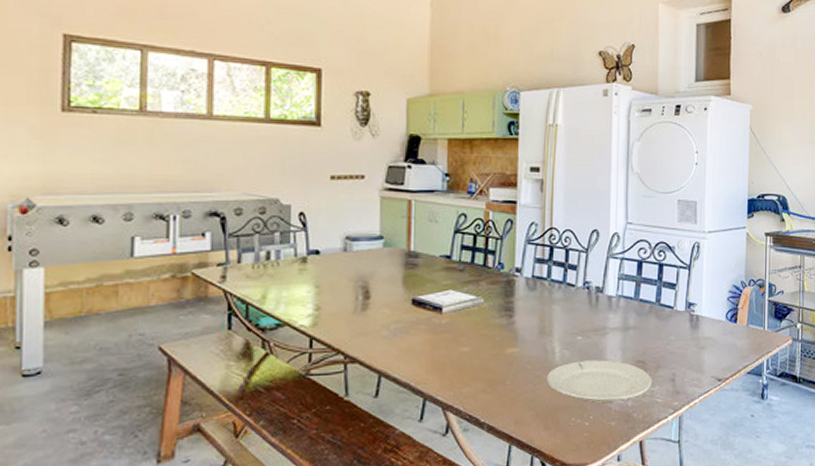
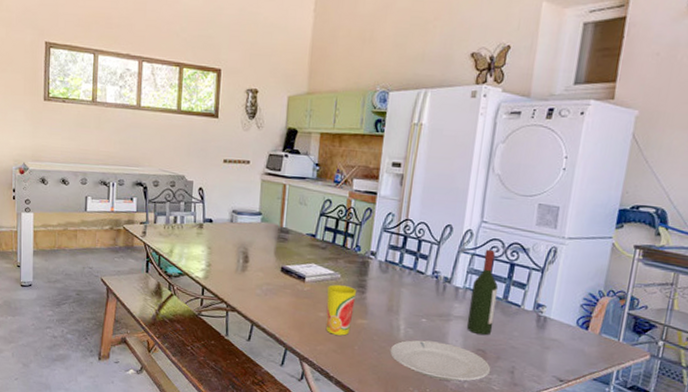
cup: none [469,311,503,371] -> present [325,284,356,336]
wine bottle: none [625,251,650,345] -> present [467,249,499,336]

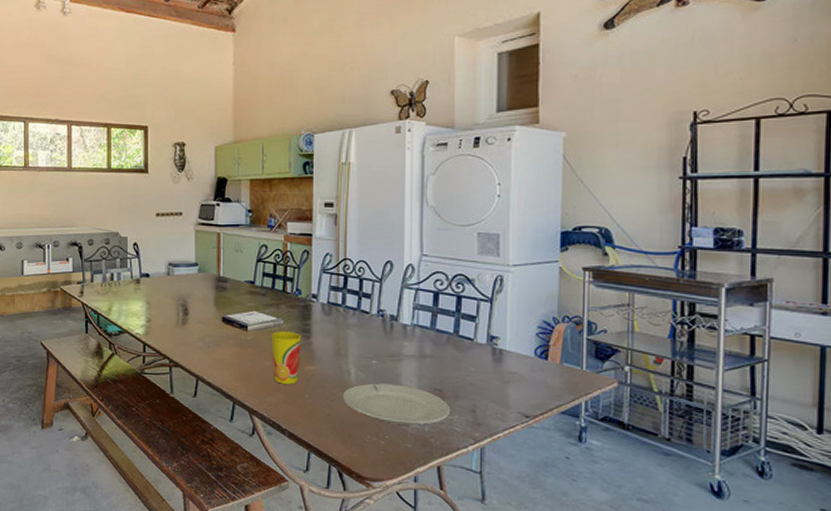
wine bottle: present [467,249,499,336] -> none [420,282,448,374]

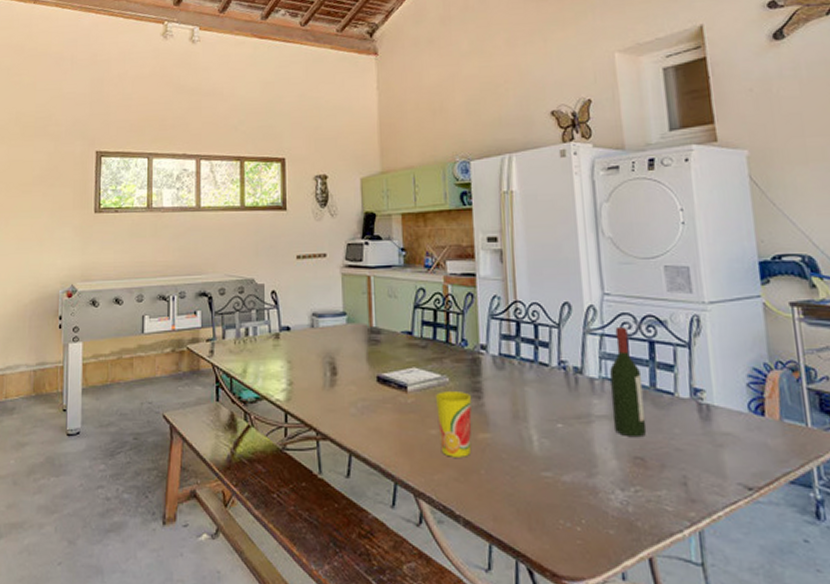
plate: present [342,383,451,425] -> none [525,452,658,505]
wine bottle: none [420,282,448,374] -> present [610,326,647,438]

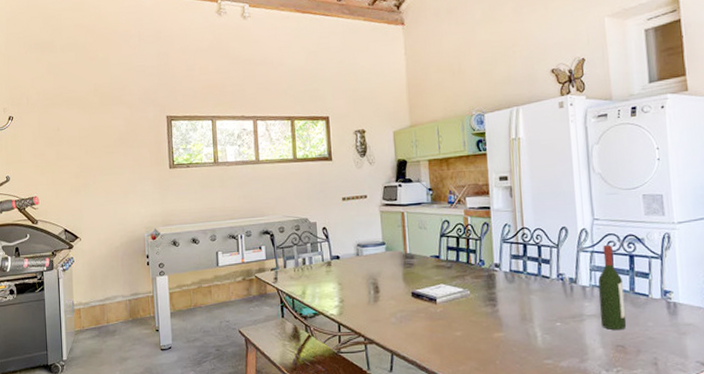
cup: present [435,392,472,457] -> none [459,301,489,352]

